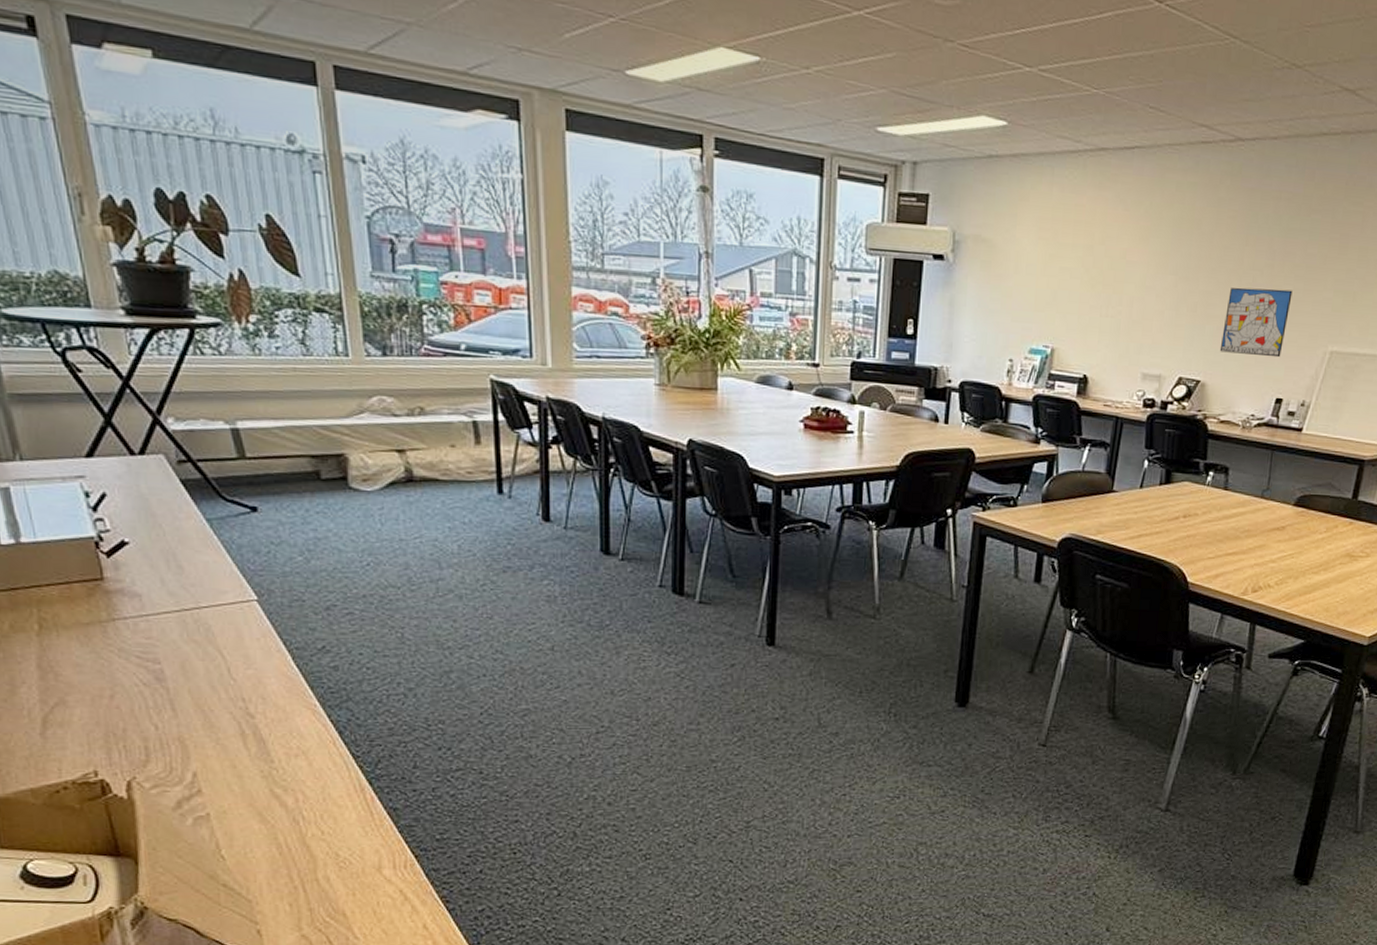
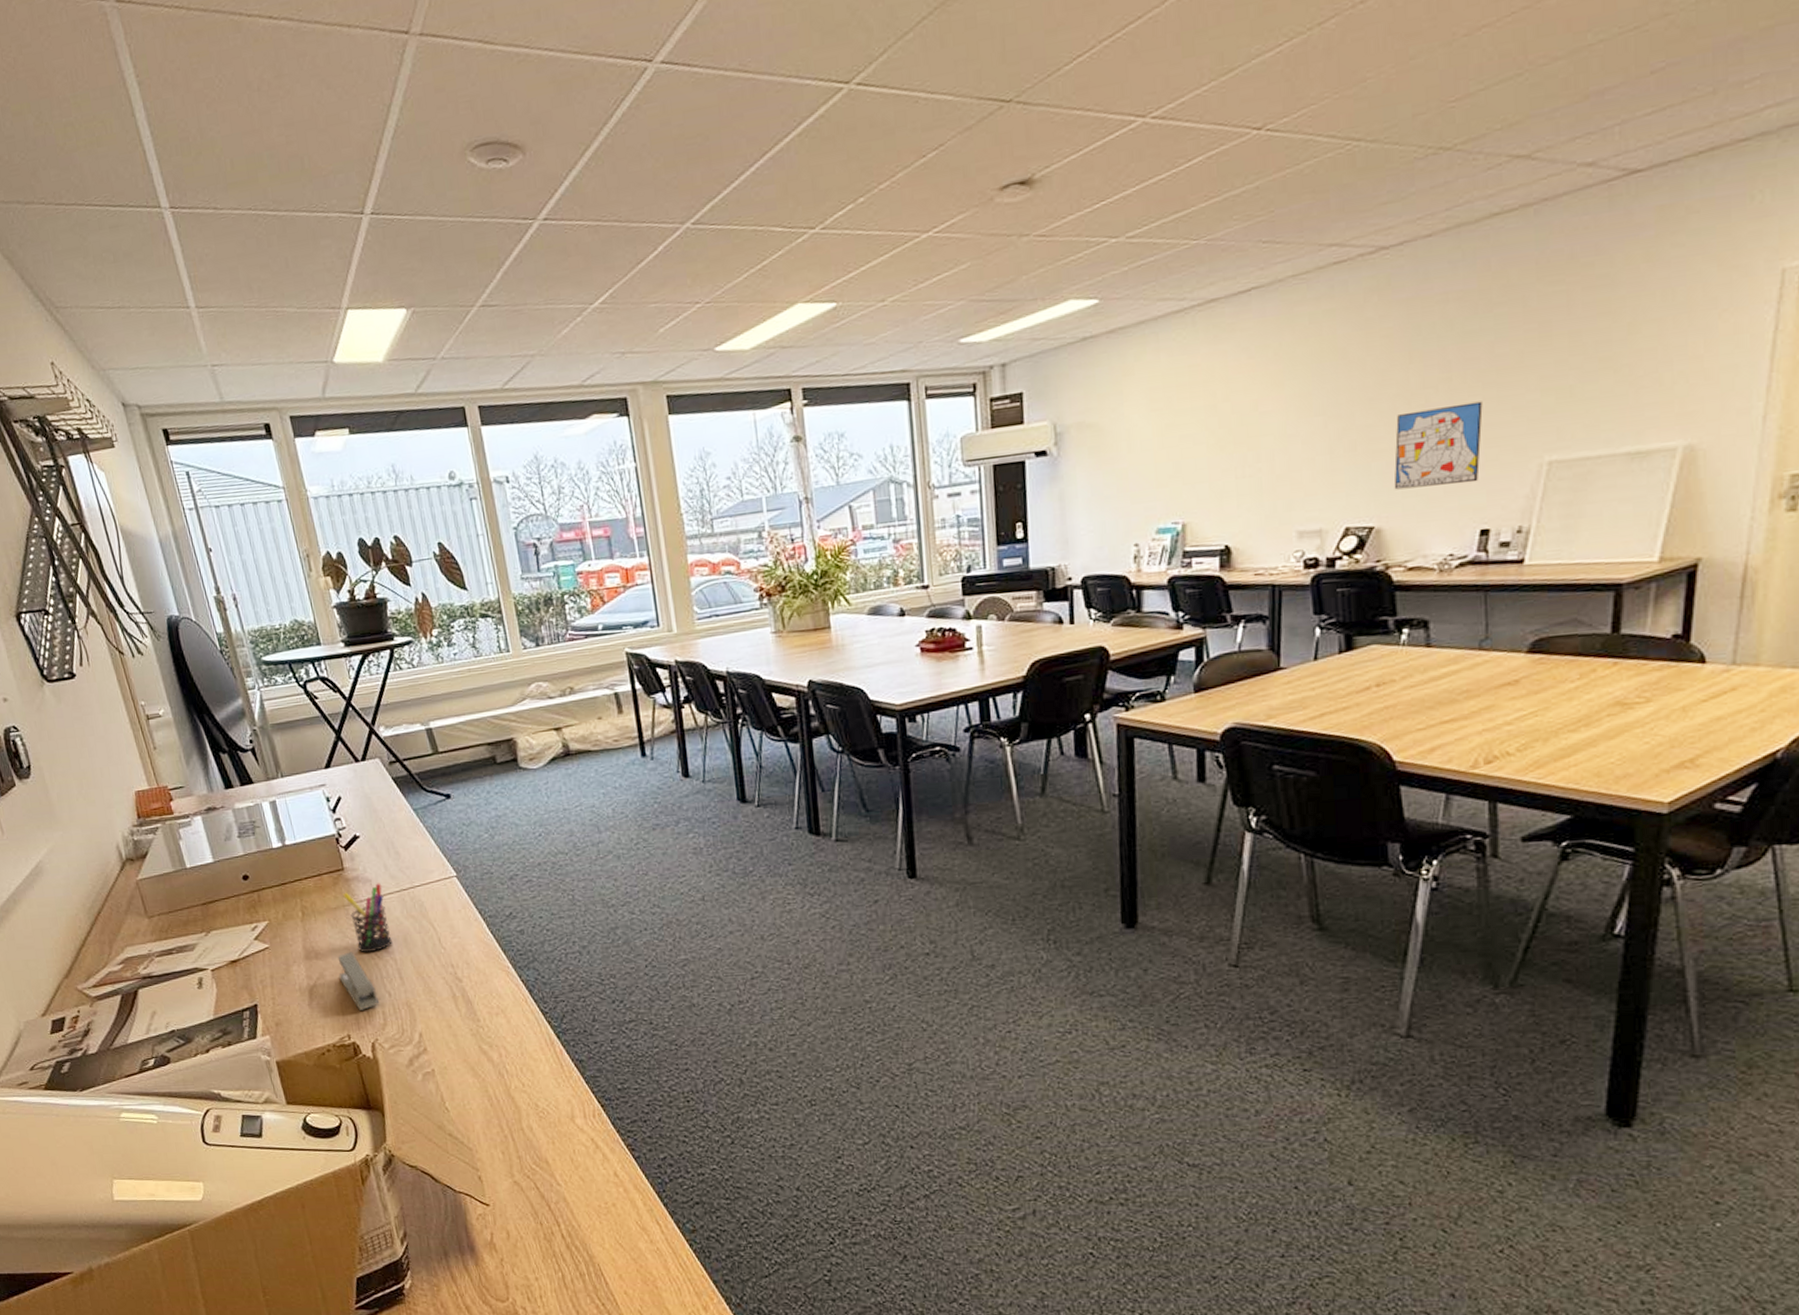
stapler: none [86,675,142,744] -> present [337,951,380,1010]
pen holder: none [100,599,165,679] -> present [343,883,392,953]

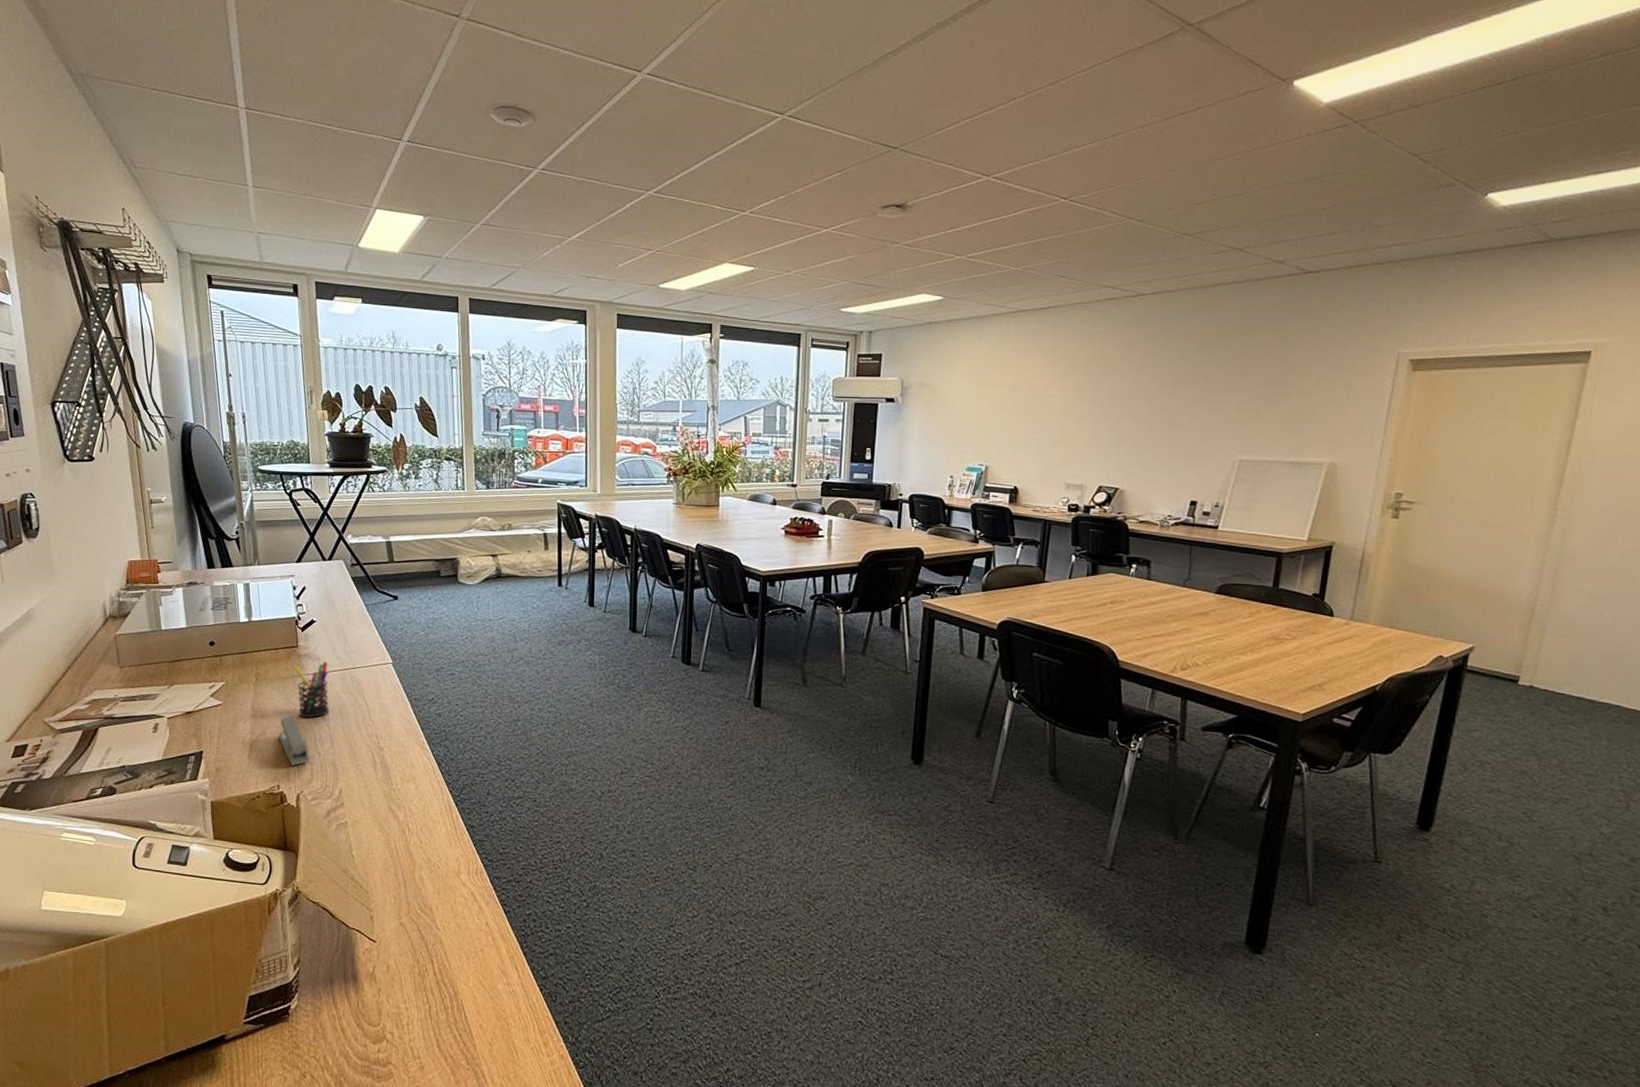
wall art: present [1394,401,1483,490] -> none [1135,410,1199,467]

